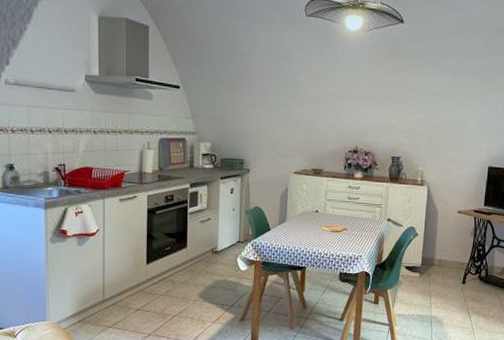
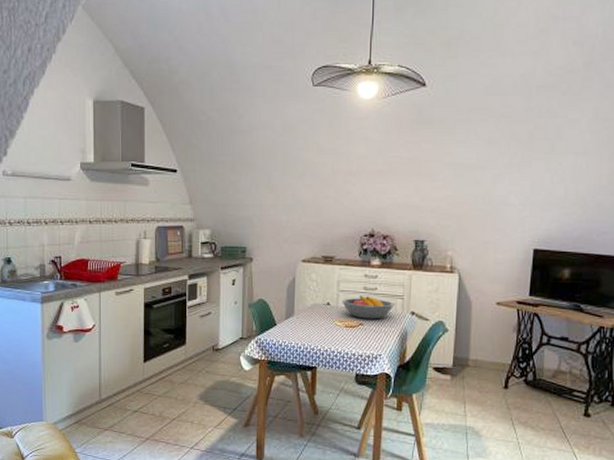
fruit bowl: none [329,204,374,225] -> present [342,296,395,319]

